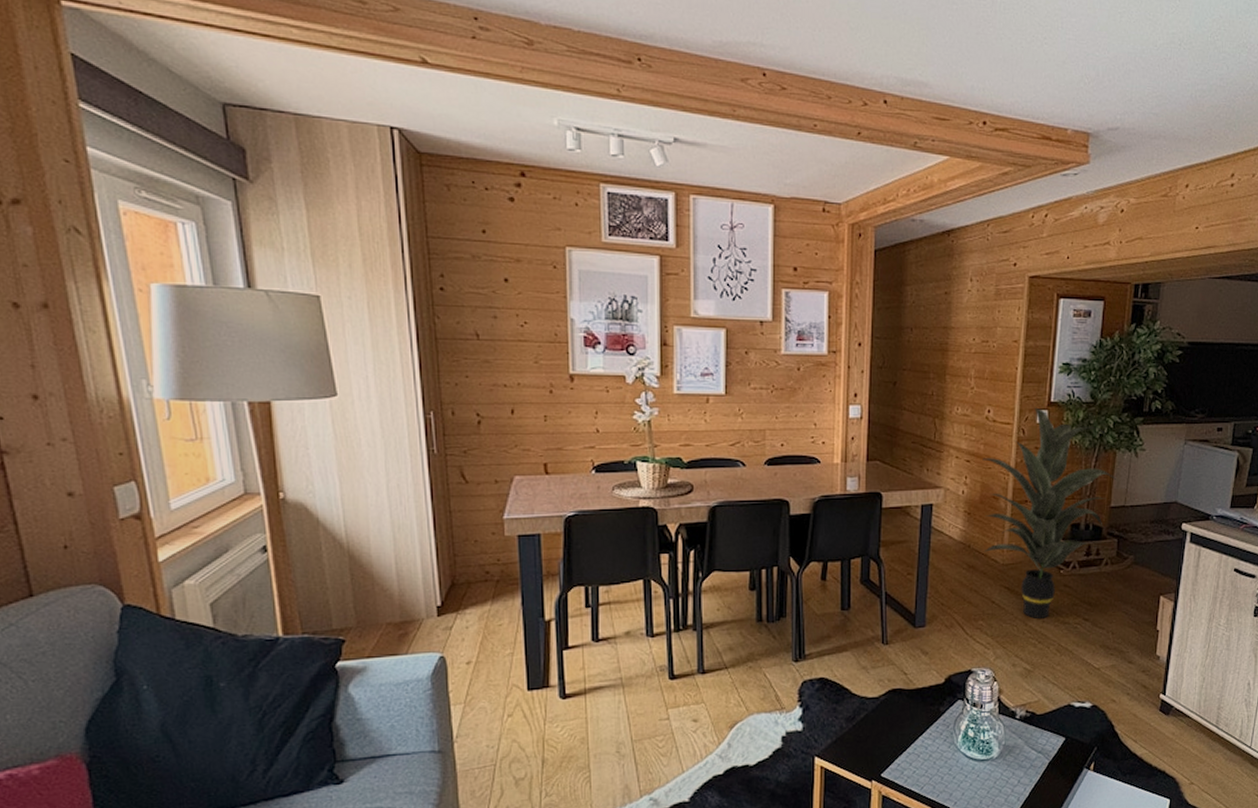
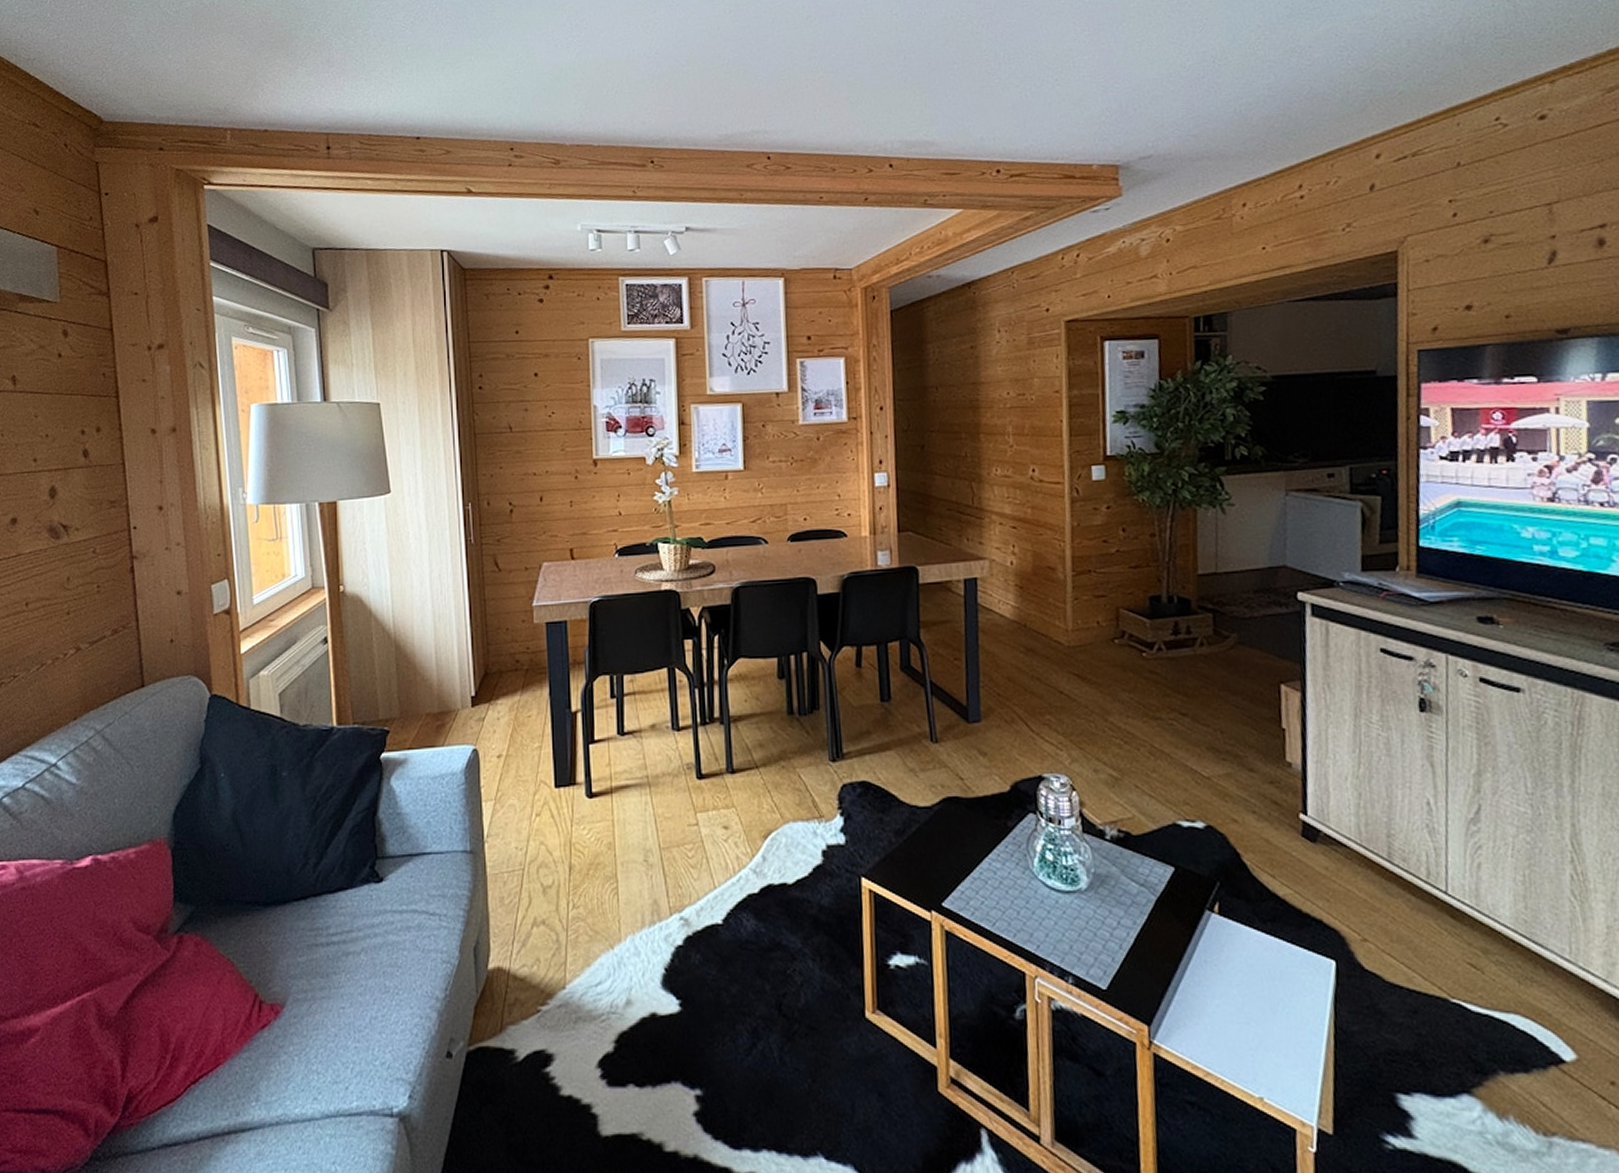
indoor plant: present [982,407,1118,618] -> none [1031,463,1204,712]

